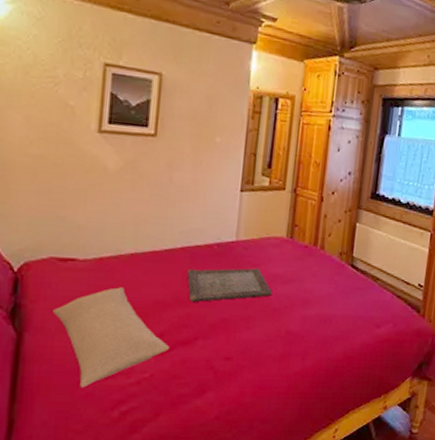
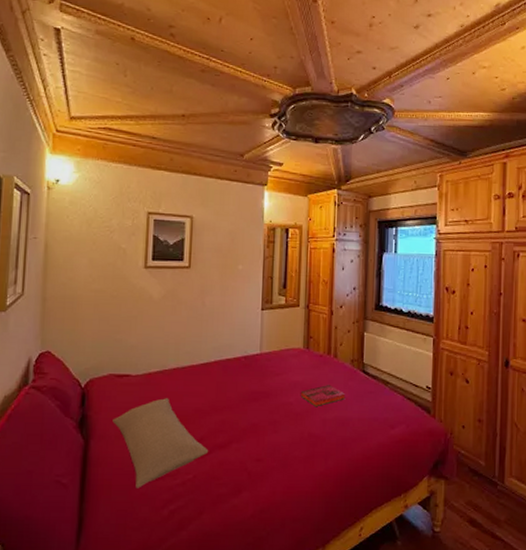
serving tray: present [187,267,273,302] -> none [220,376,294,409]
hardback book: none [279,279,331,303] -> present [300,385,346,407]

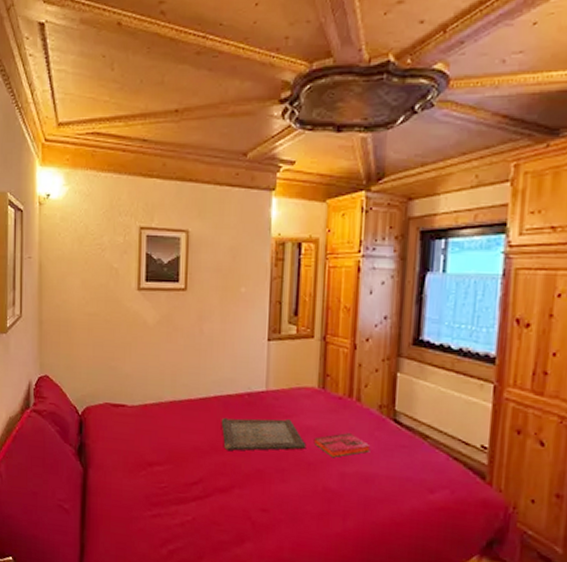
pillow: present [112,398,209,489] -> none [110,432,209,524]
serving tray: none [220,376,294,409] -> present [221,418,307,451]

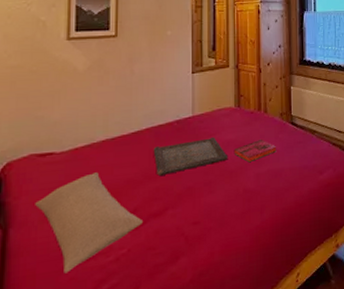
pillow: none [110,432,209,524] -> present [35,172,144,274]

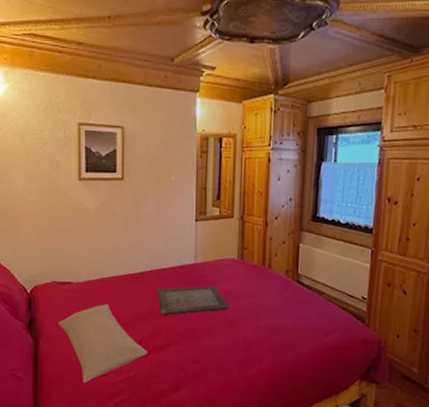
hardback book: present [233,140,277,163] -> none [234,294,280,315]

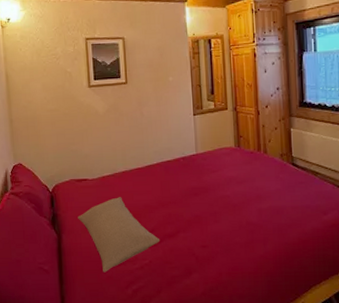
serving tray: present [157,285,229,315] -> none [164,173,231,204]

